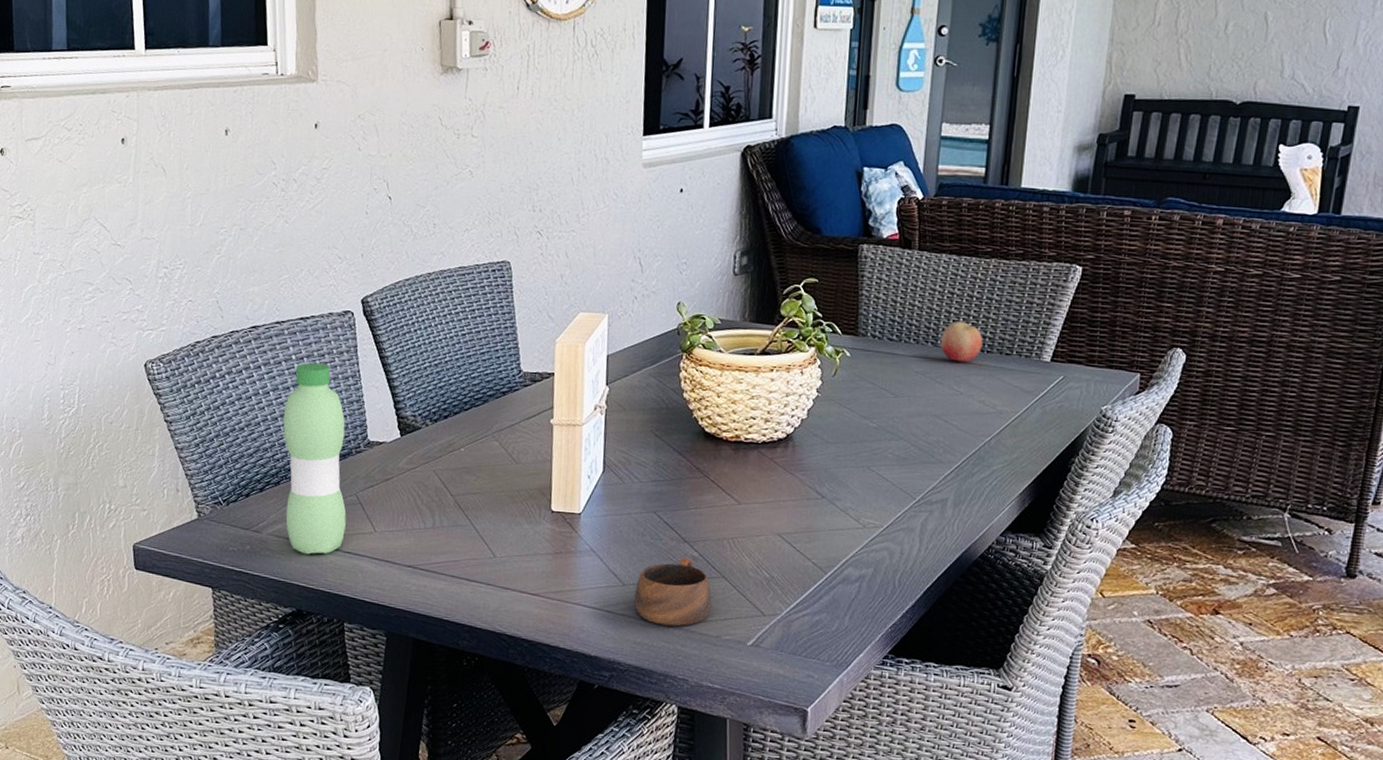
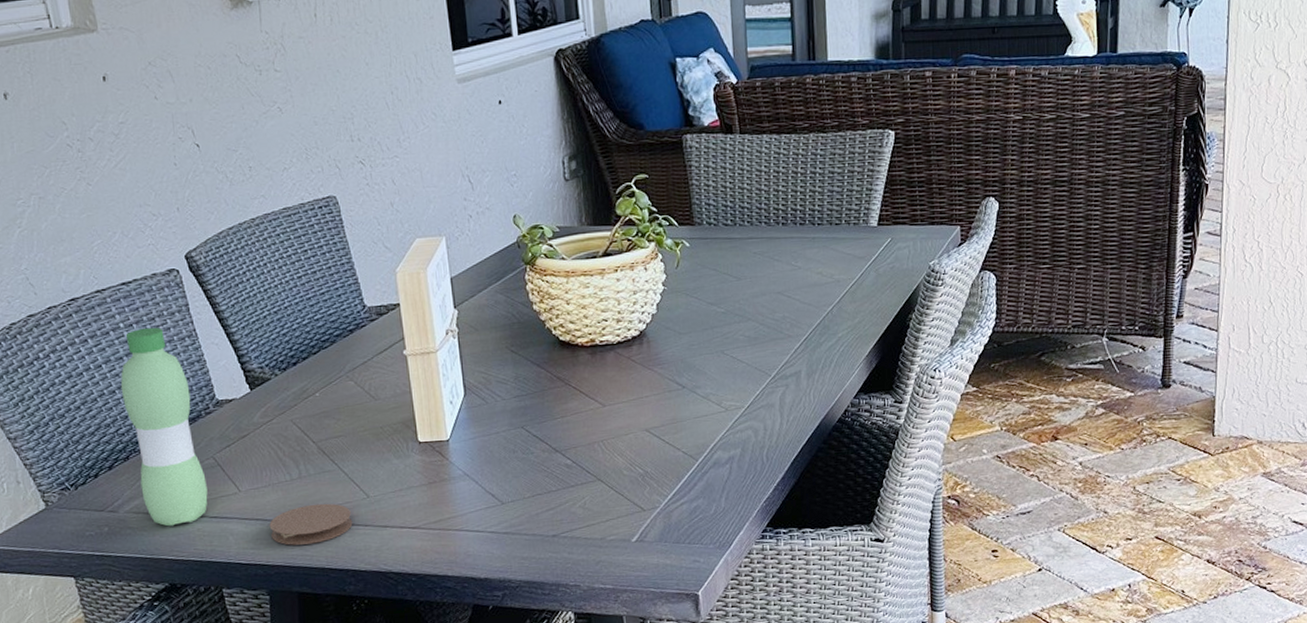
coaster: none [397,555,477,594] -> present [269,503,353,545]
cup: present [634,558,712,627] -> none [514,467,592,537]
fruit: present [940,321,983,363] -> none [772,198,813,238]

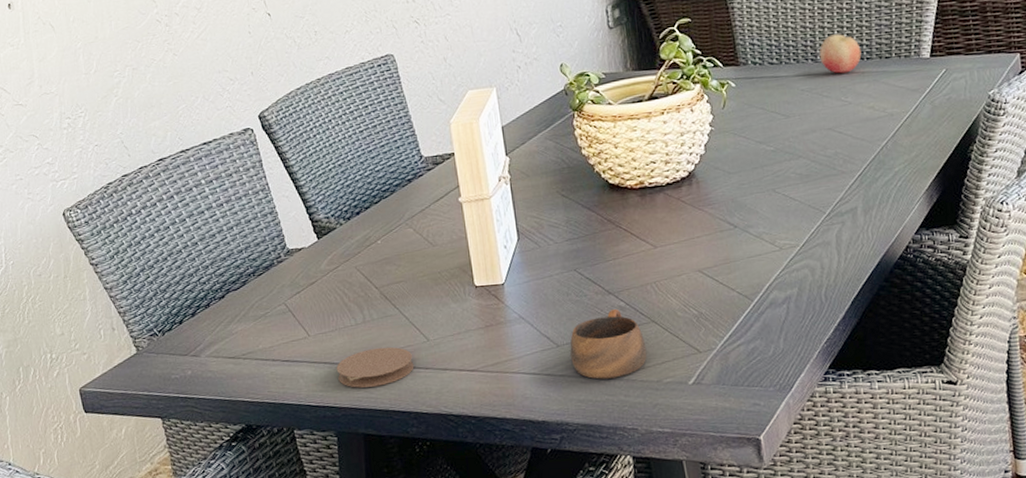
water bottle: present [120,327,208,527] -> none [202,182,280,370]
cup: none [514,467,592,537] -> present [570,309,647,380]
fruit: none [772,198,813,238] -> present [819,34,862,74]

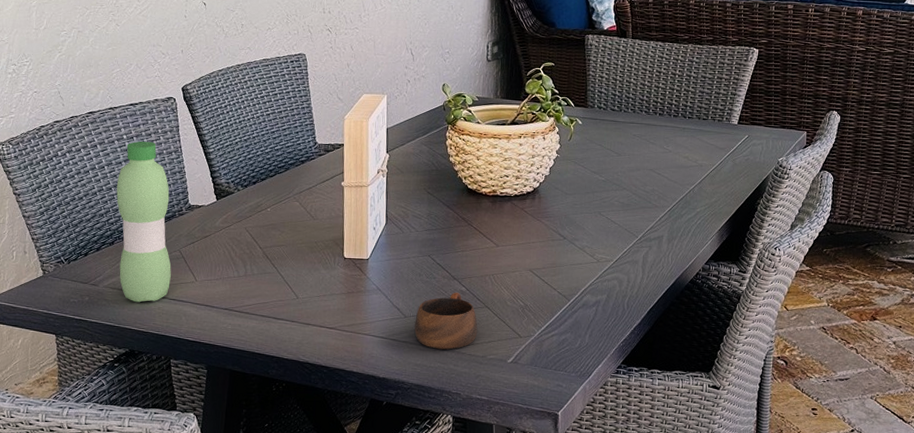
water bottle: none [202,182,280,370] -> present [116,141,171,303]
coaster: present [336,347,414,388] -> none [215,298,283,331]
fruit: present [819,34,862,74] -> none [651,94,685,127]

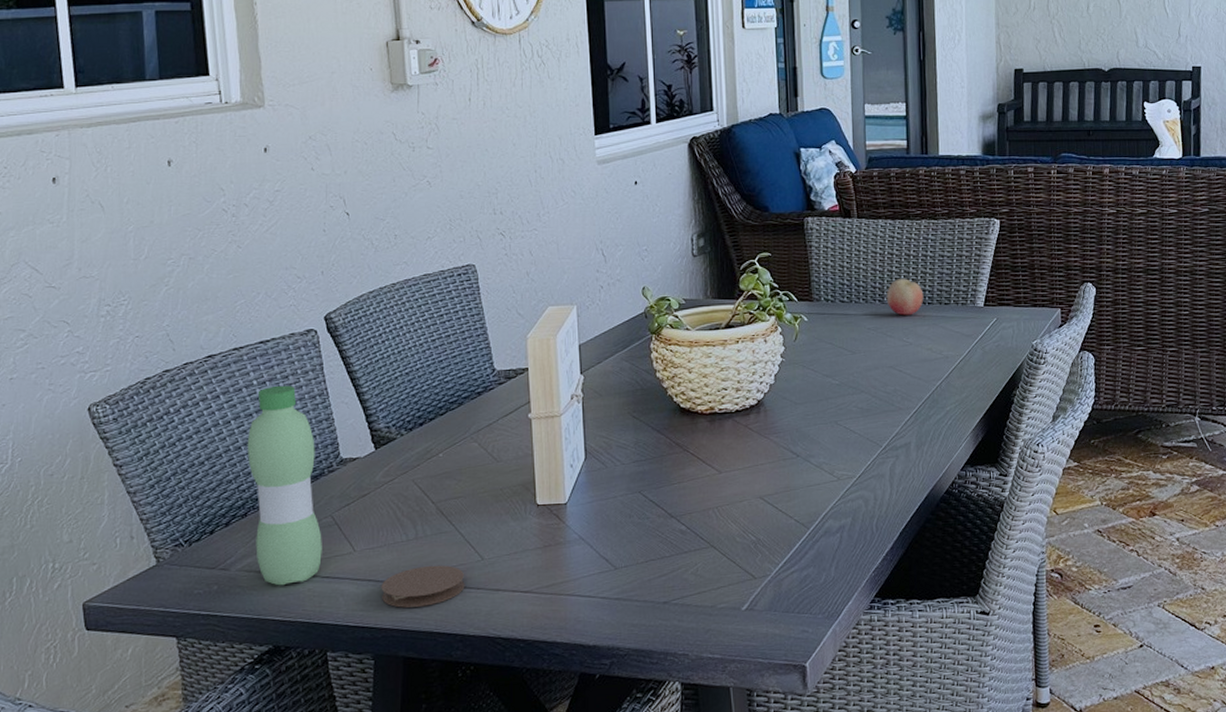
coaster: none [215,298,283,331] -> present [381,565,465,608]
cup: present [414,293,478,350] -> none [628,533,704,604]
fruit: none [651,94,685,127] -> present [886,279,924,316]

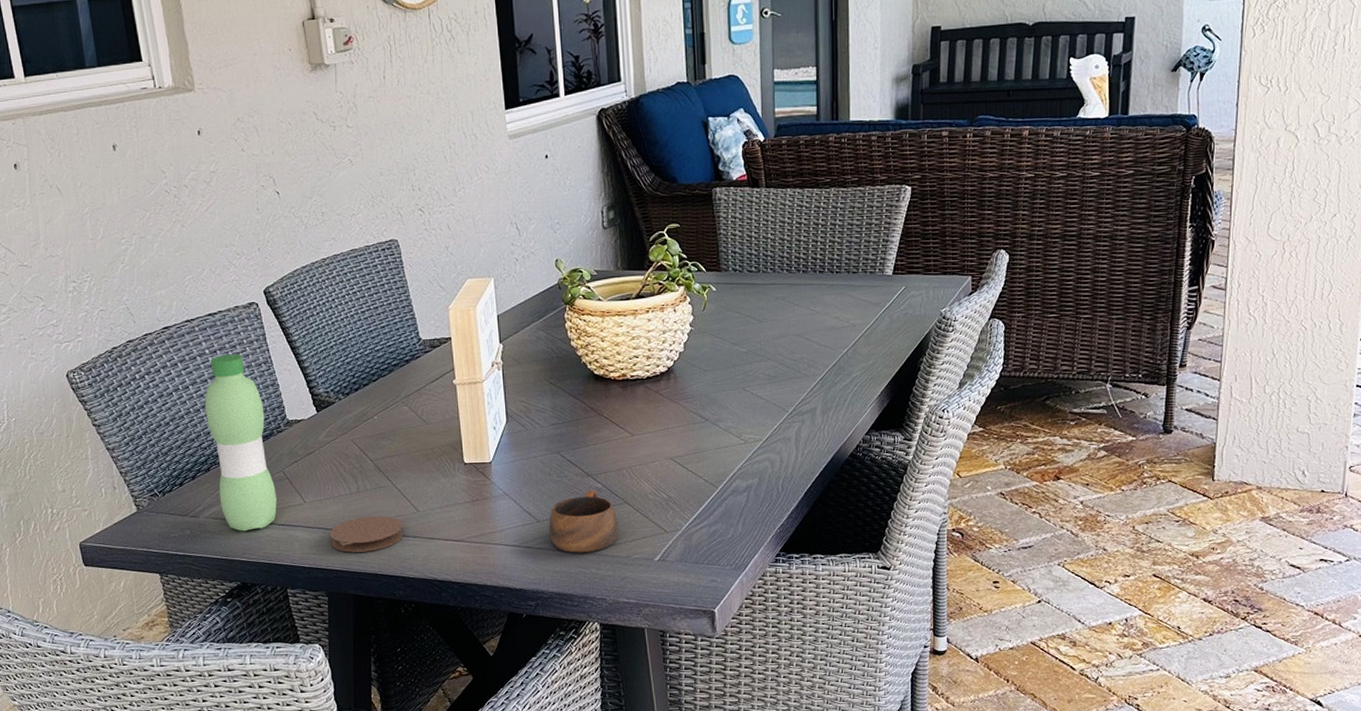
cup: none [628,533,704,604] -> present [549,490,619,553]
fruit: present [886,279,924,316] -> none [794,248,832,285]

